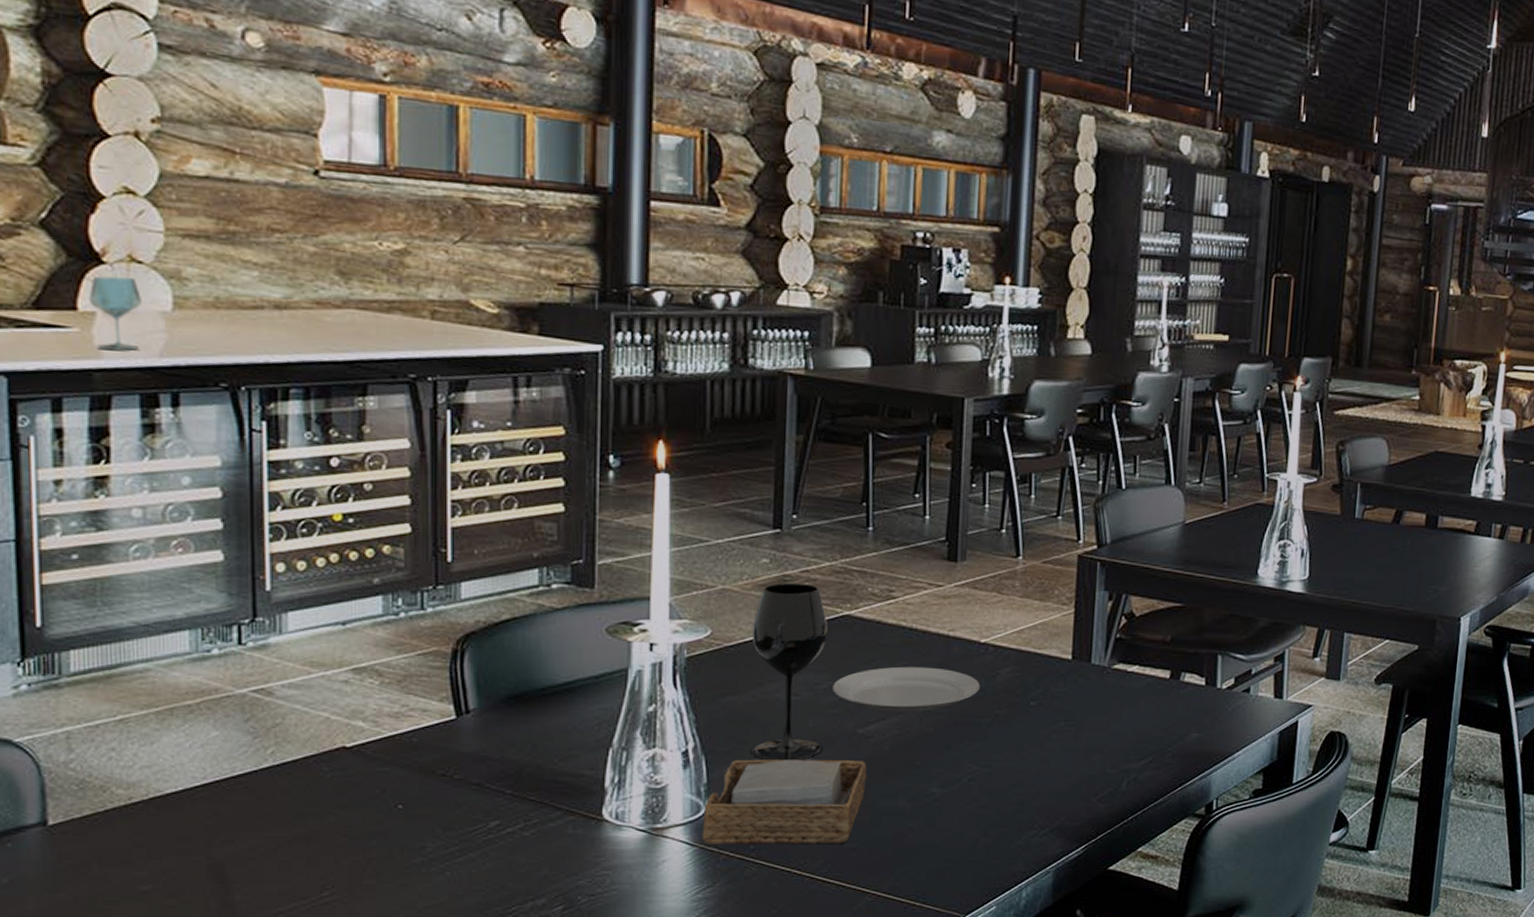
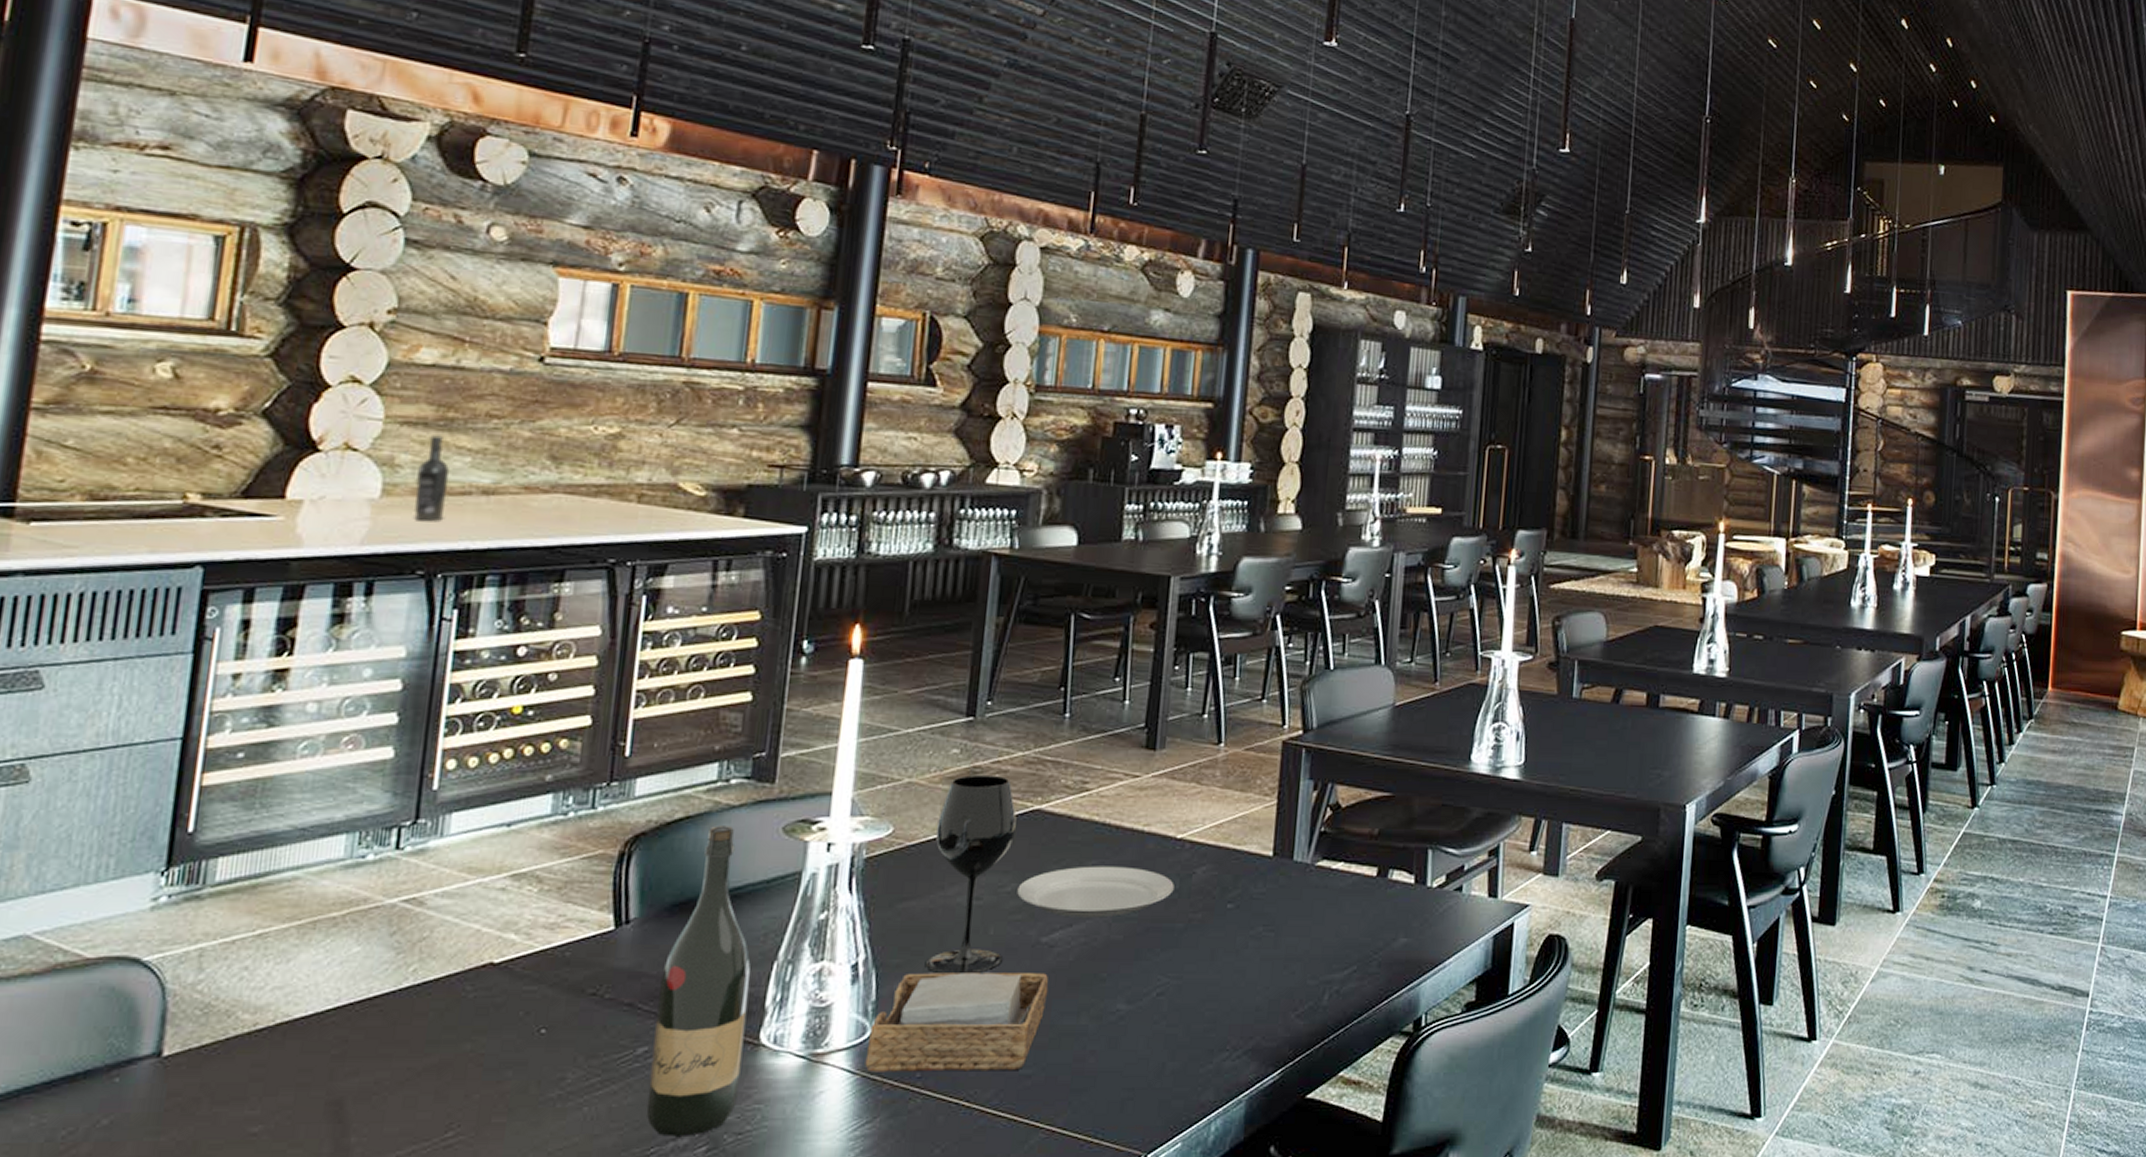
wine glass: present [88,276,141,351] -> none [298,464,351,539]
wine bottle: none [205,248,240,336] -> present [413,435,450,523]
wine bottle: none [504,626,589,897] -> present [646,826,751,1136]

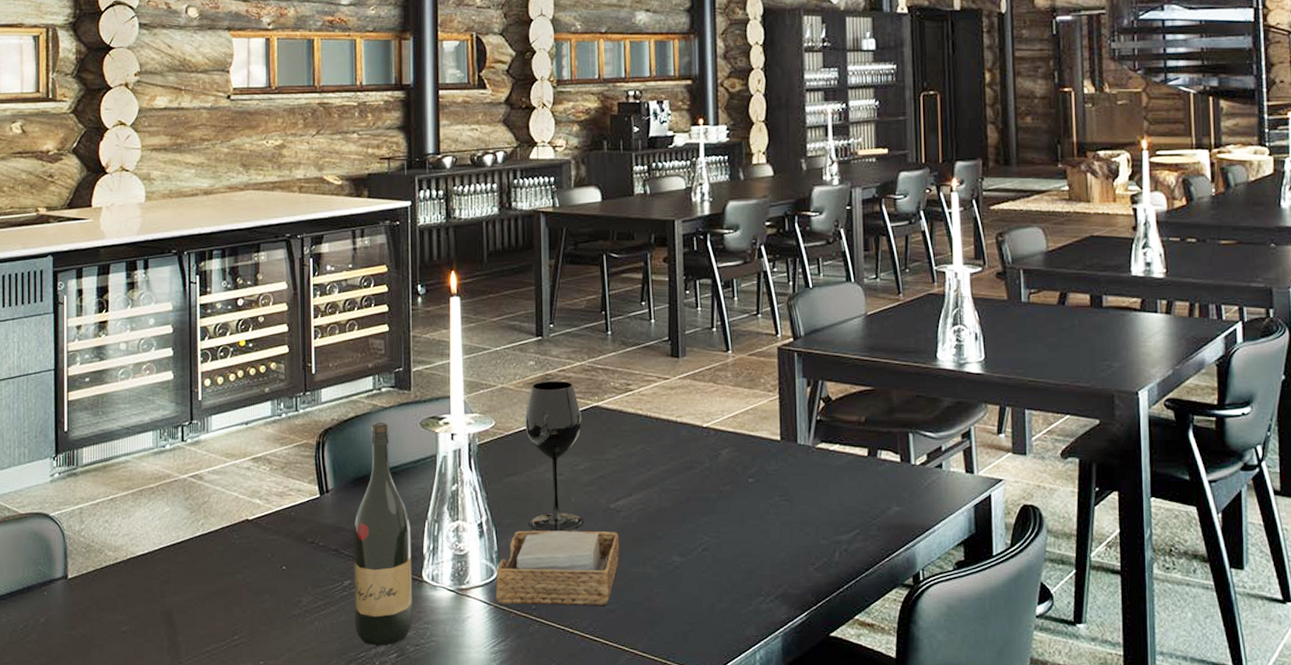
wine bottle: present [413,435,450,523] -> none [164,156,184,216]
plate: present [1017,866,1174,918] -> none [588,449,706,490]

